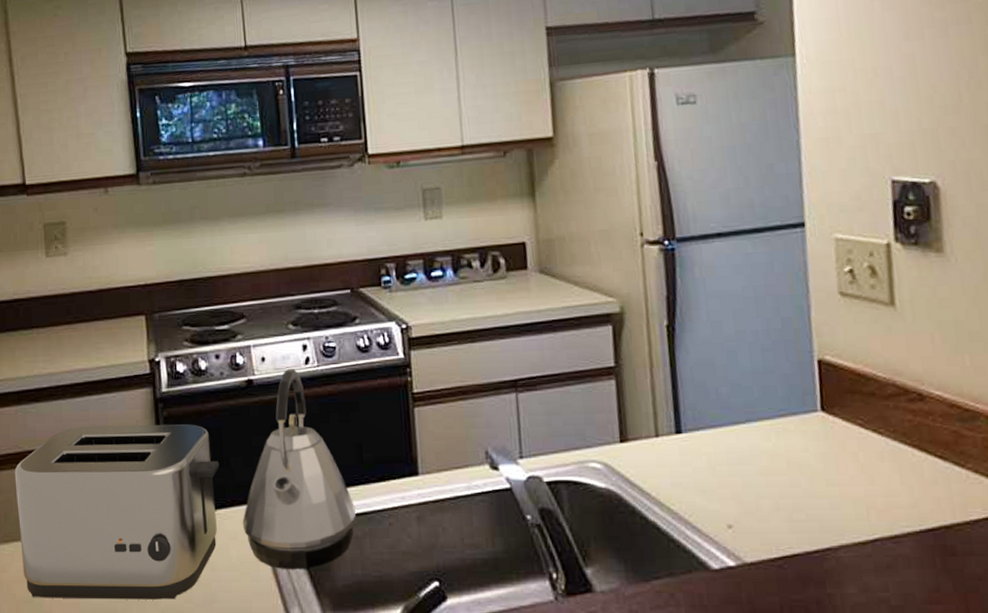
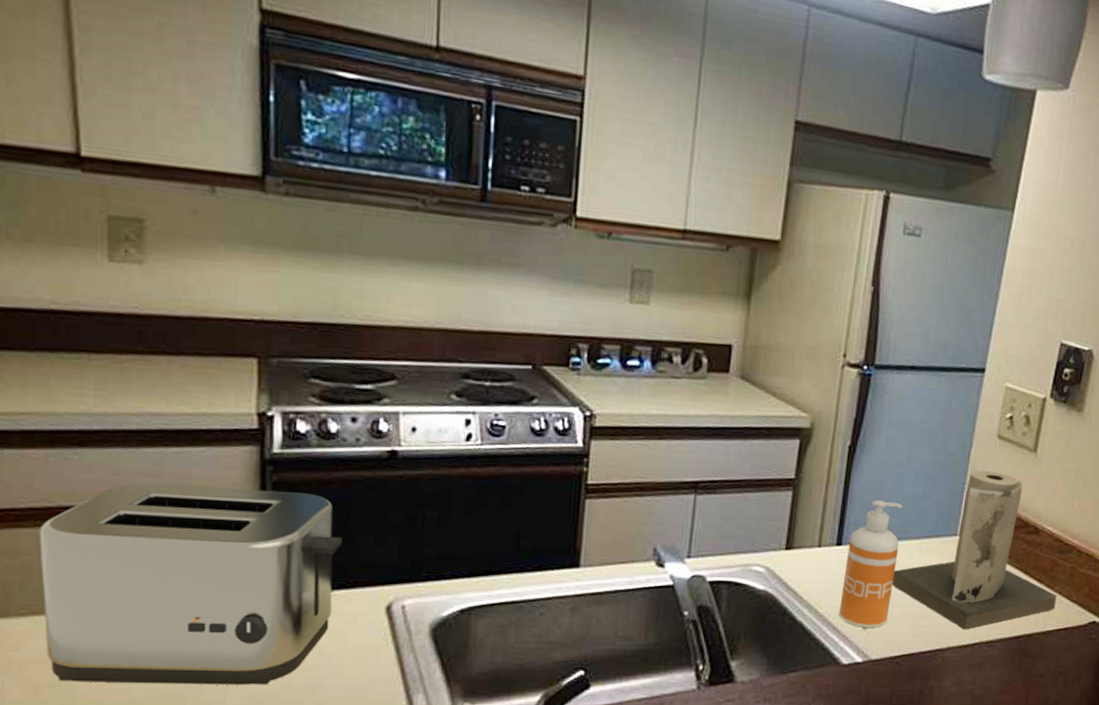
kettle: present [242,369,356,570] -> none [365,444,504,657]
soap dispenser: none [689,379,756,526] -> present [839,499,902,629]
paper towel roll: none [750,333,975,523] -> present [891,470,1057,630]

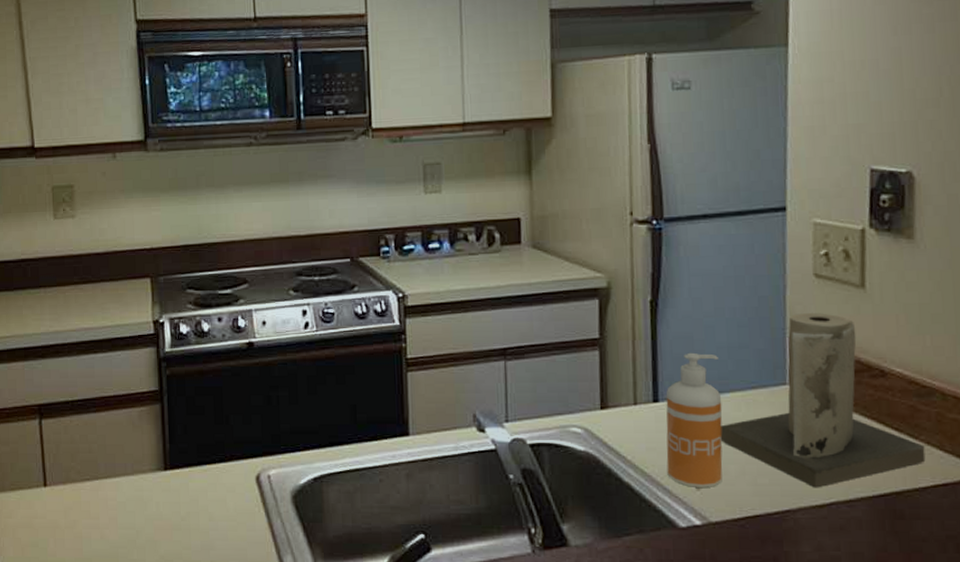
toaster: present [39,483,342,685] -> none [21,382,219,546]

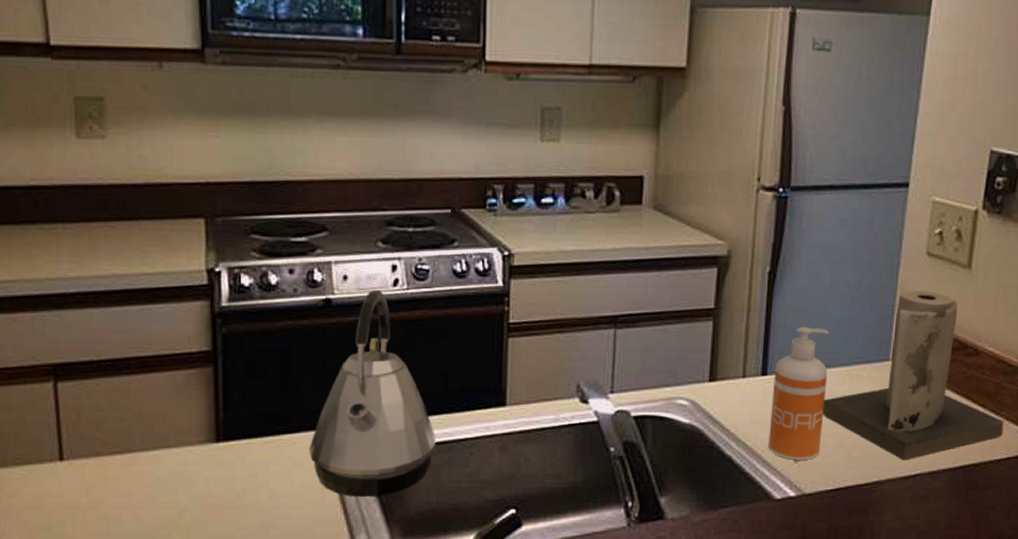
kettle: none [240,333,348,521] -> present [309,290,436,498]

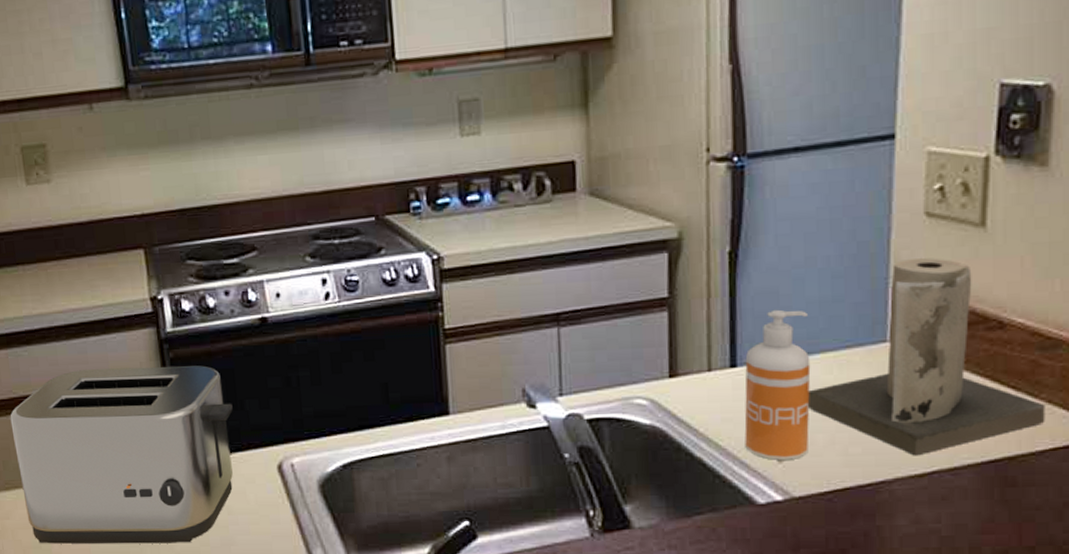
toaster: none [29,340,286,527] -> present [10,365,233,544]
kettle: present [309,290,436,498] -> none [259,305,382,512]

